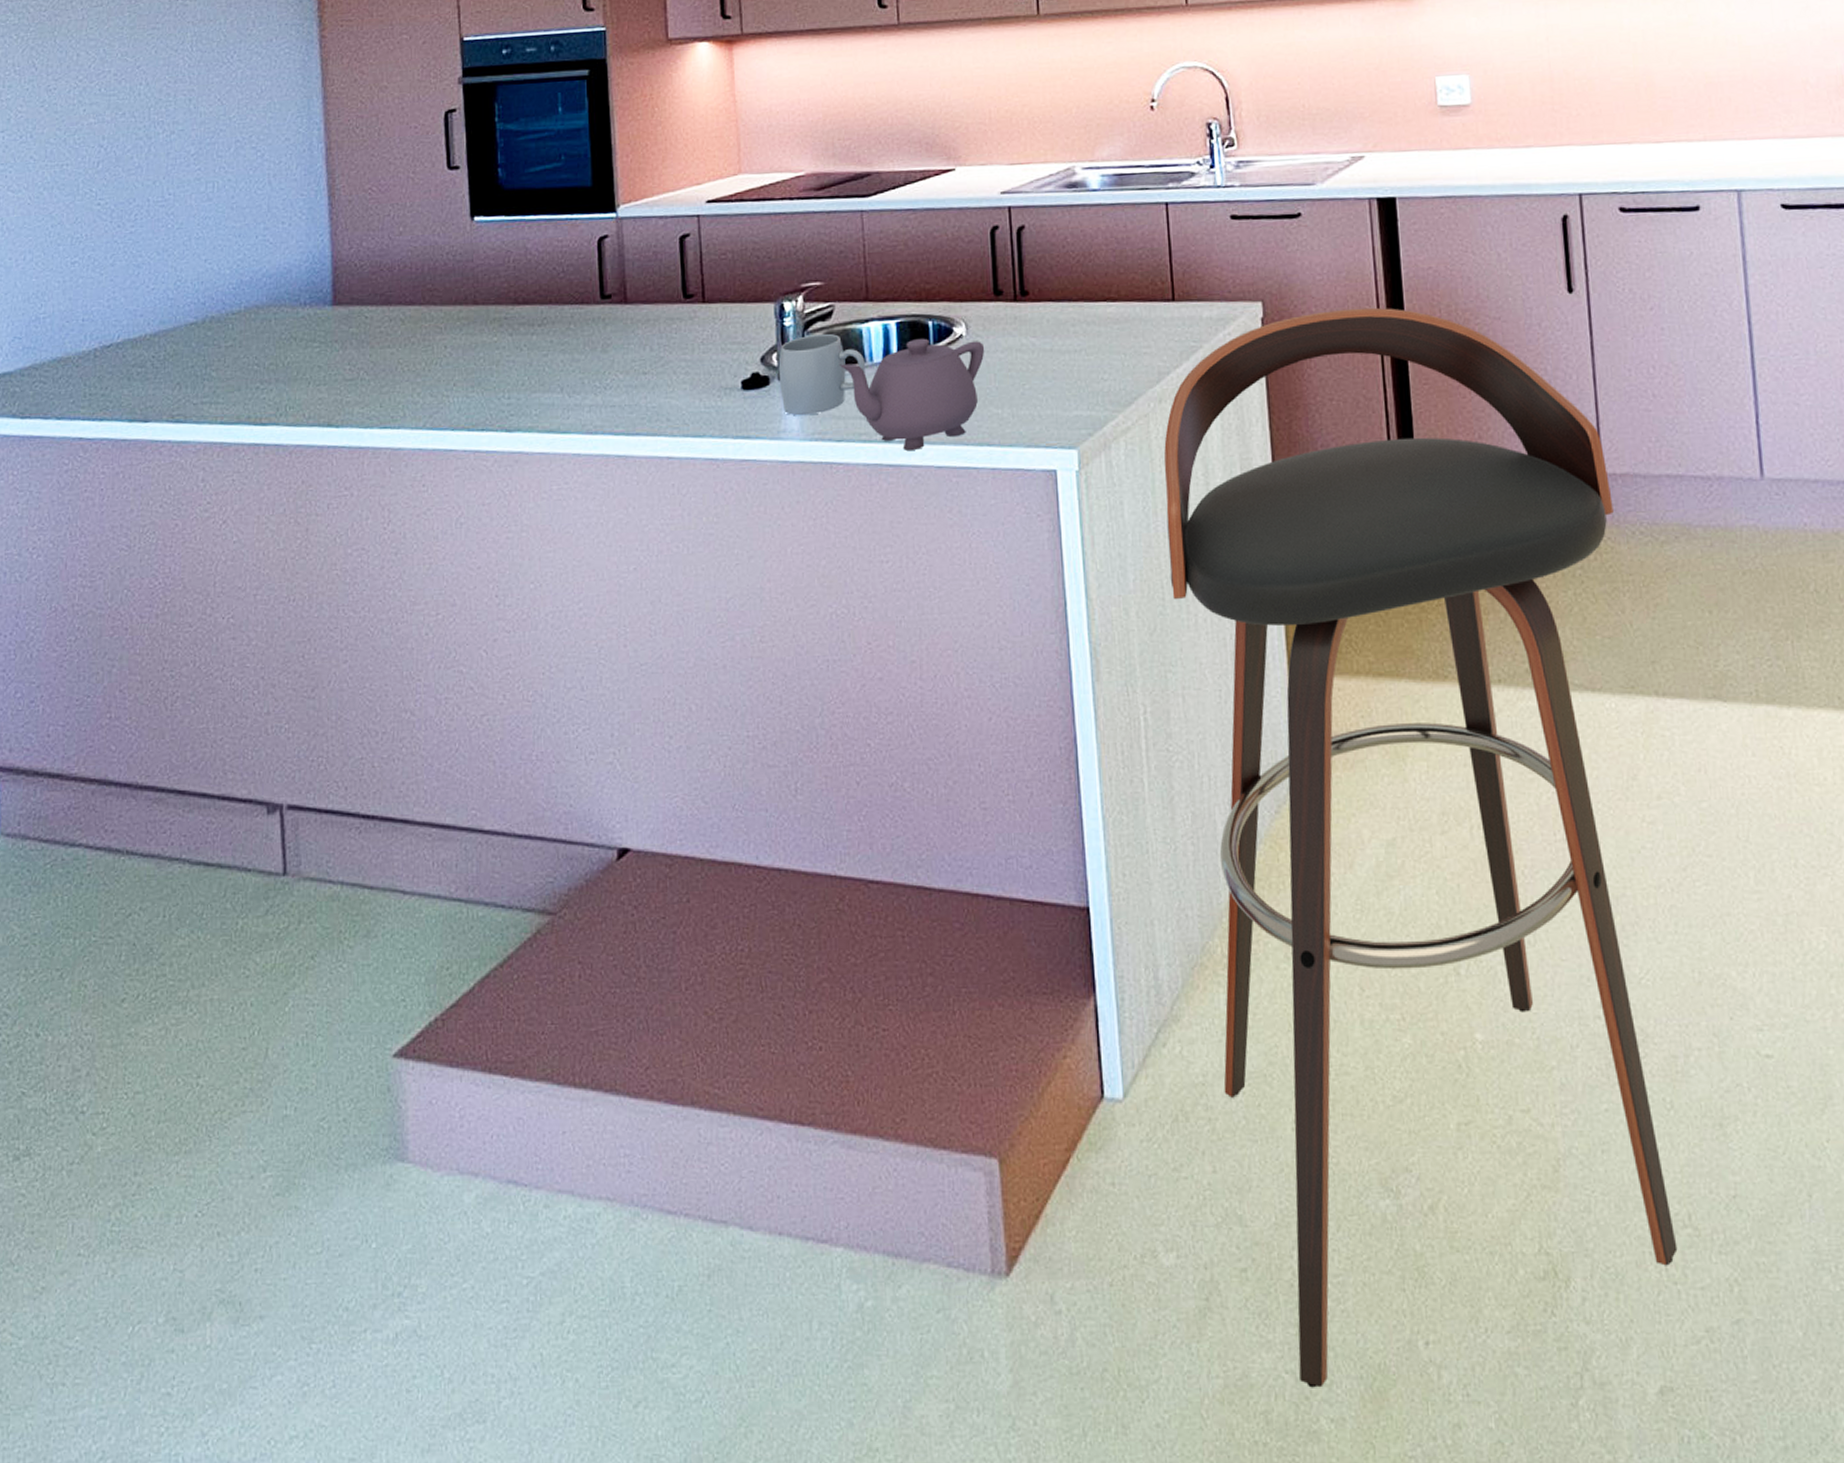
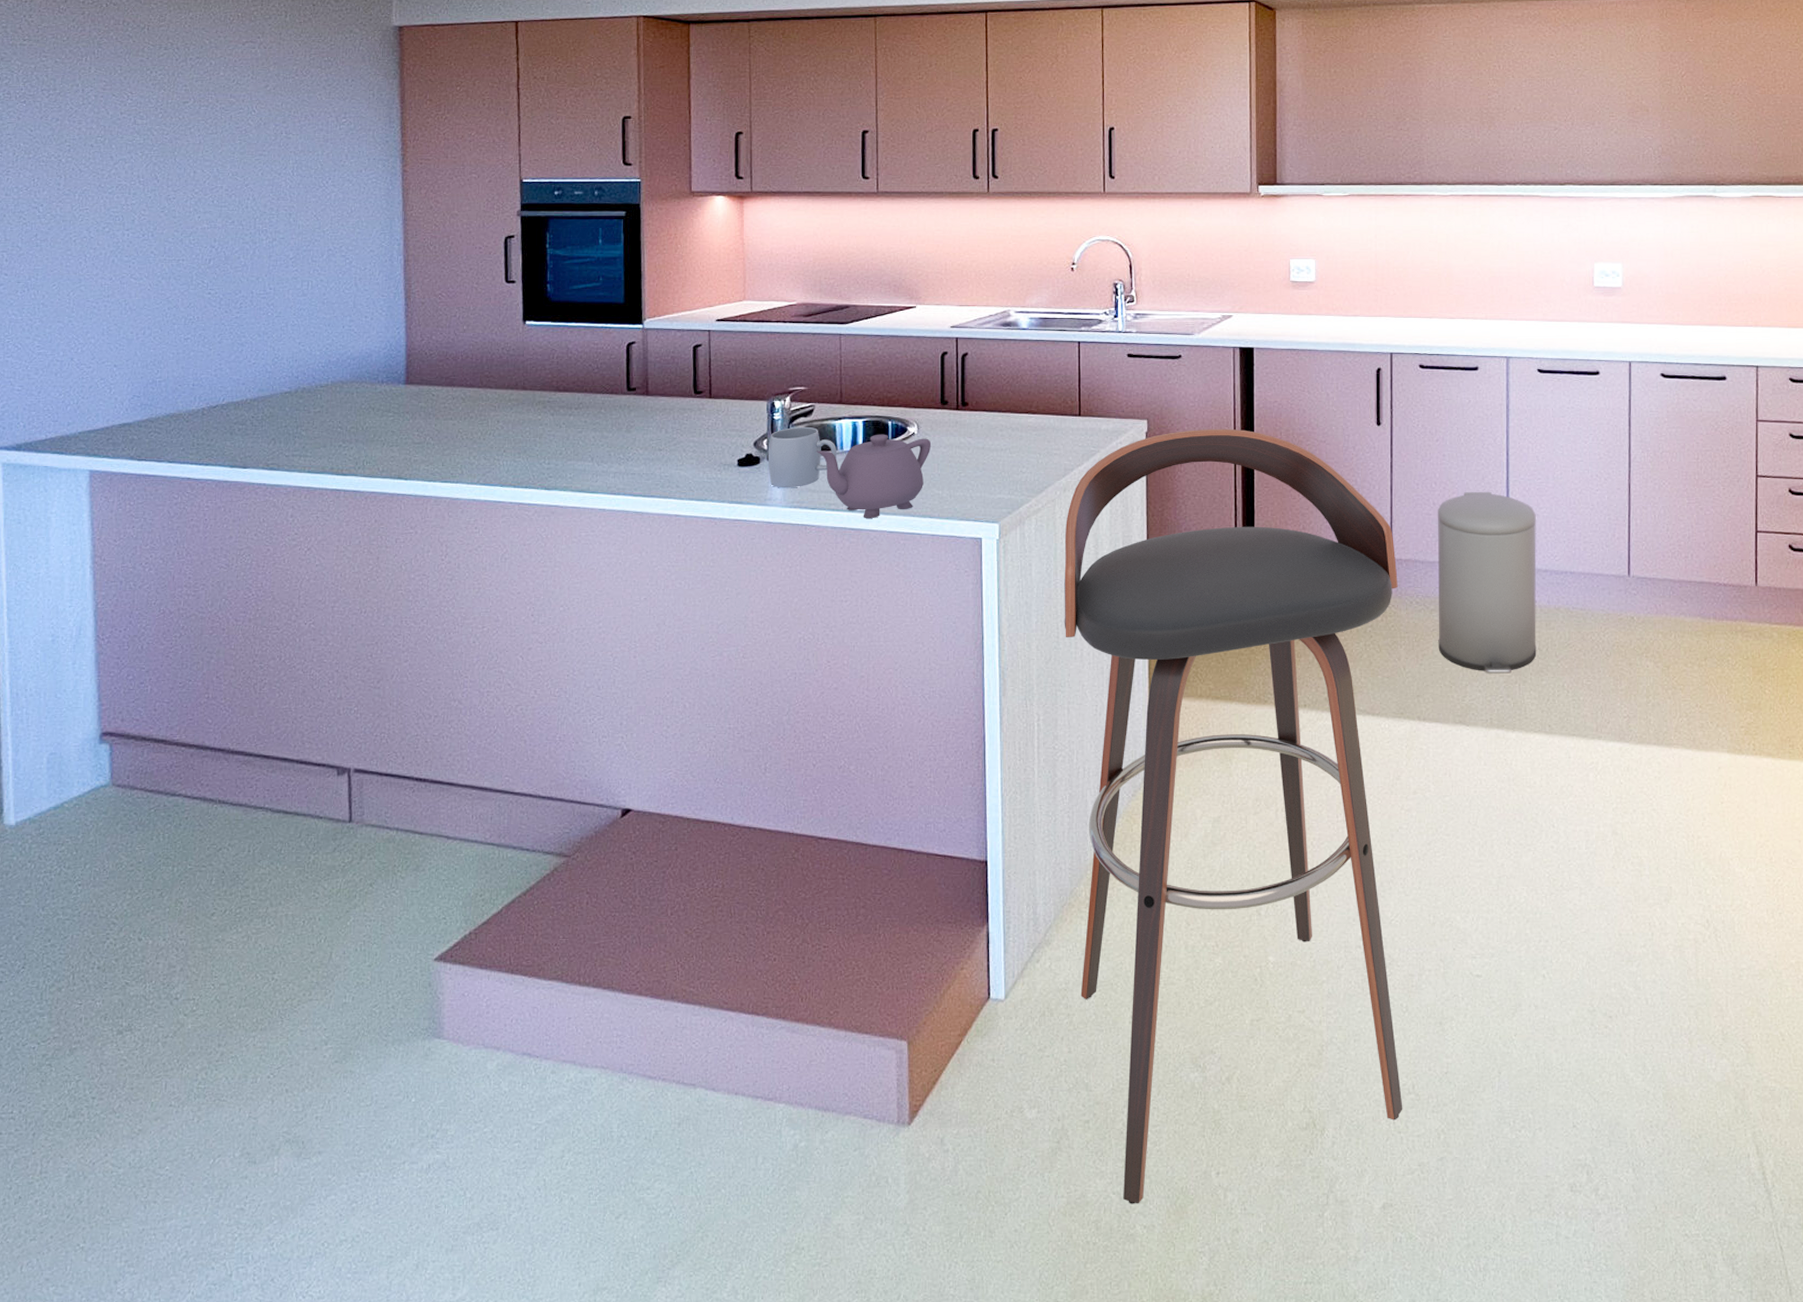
pedal bin: none [1659,376,1813,628] -> present [1437,492,1537,674]

